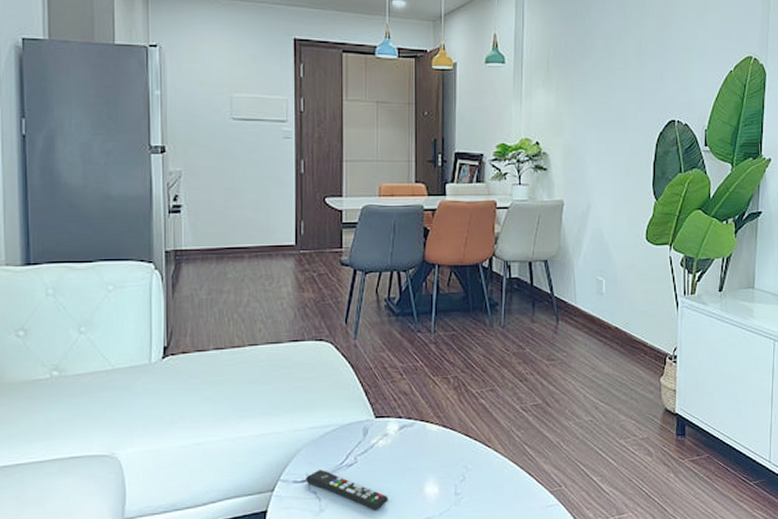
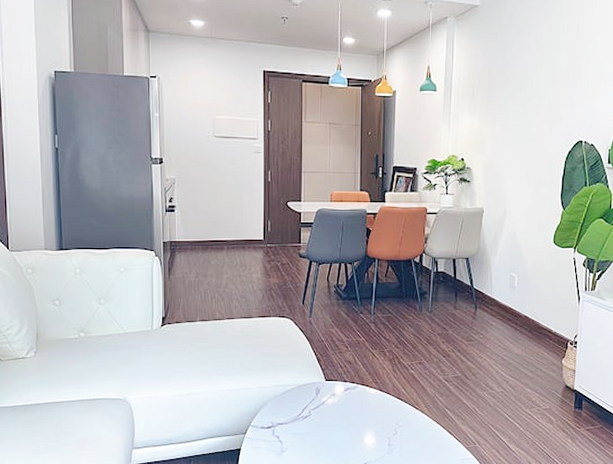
remote control: present [306,469,388,510] -> none [271,419,335,454]

